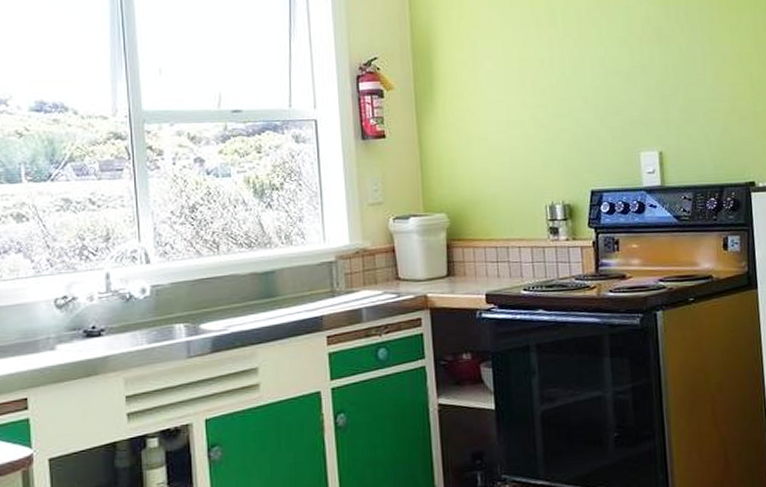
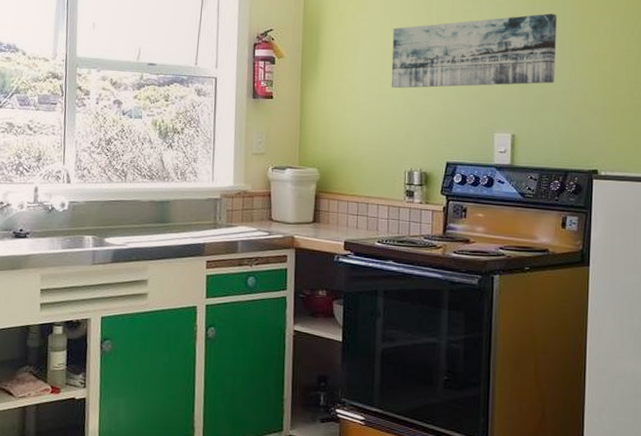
wall art: none [515,14,699,113] -> present [391,13,557,89]

